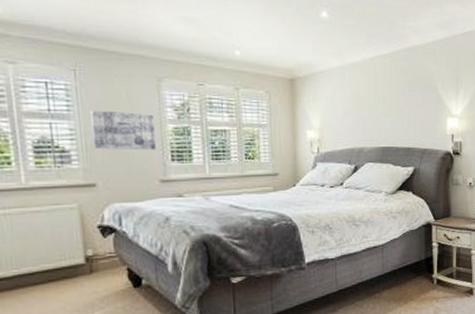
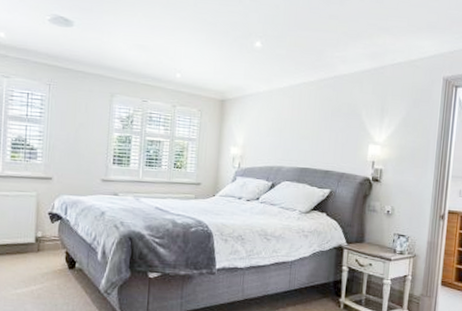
wall art: present [90,110,156,151] -> none [55,117,104,154]

